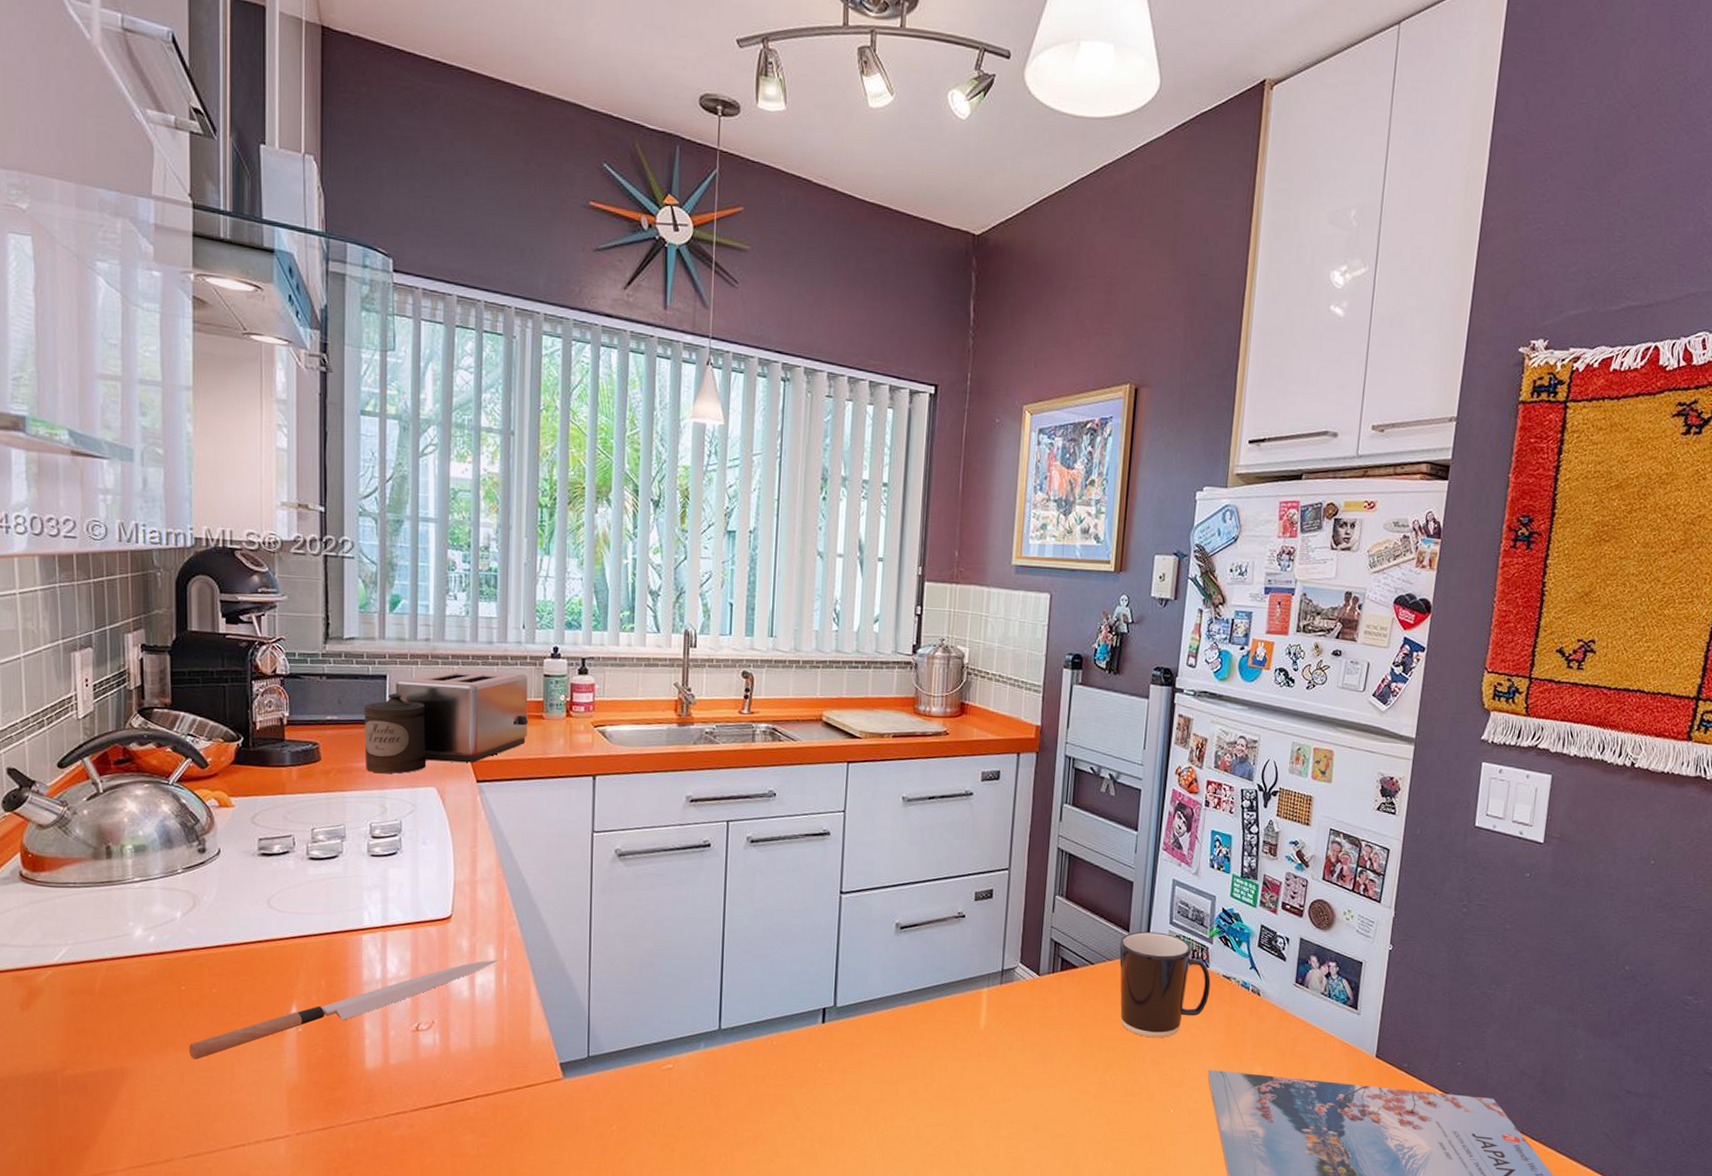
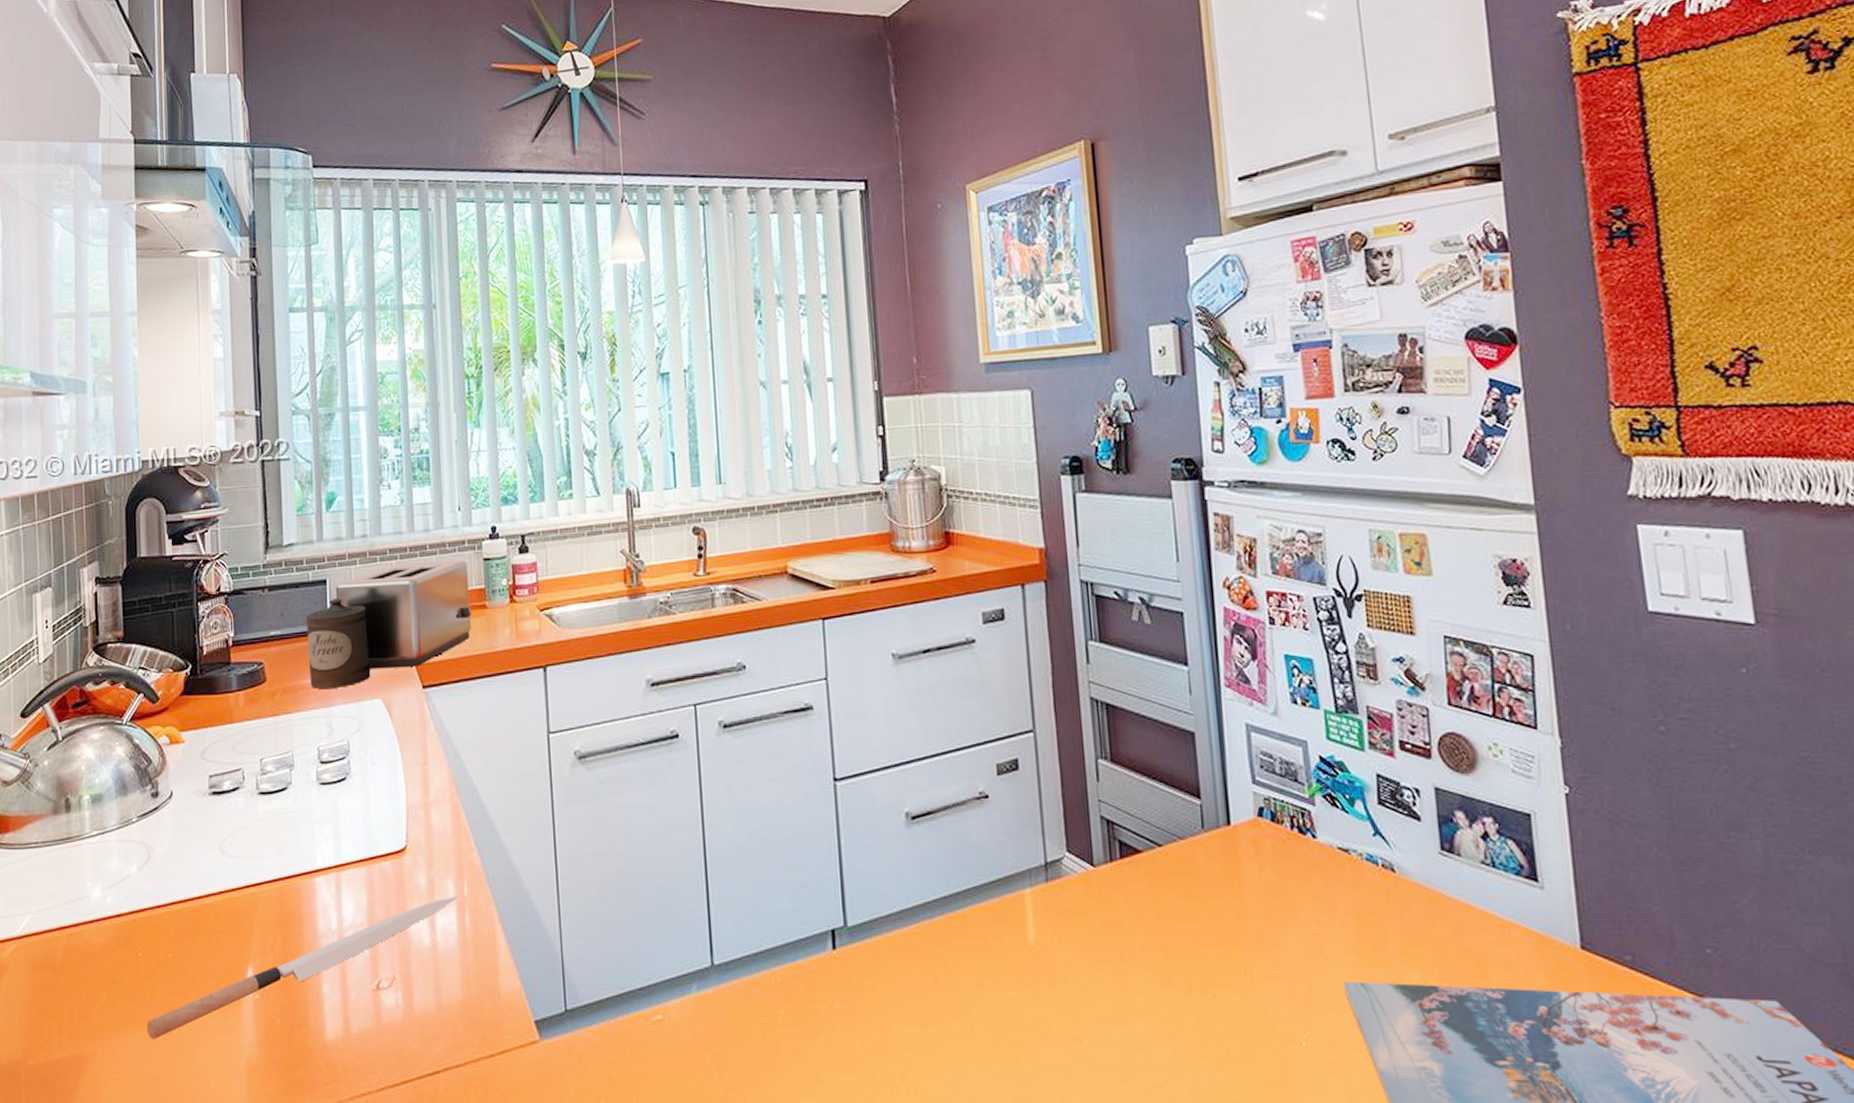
mug: present [1119,931,1211,1038] -> none [1191,796,1325,942]

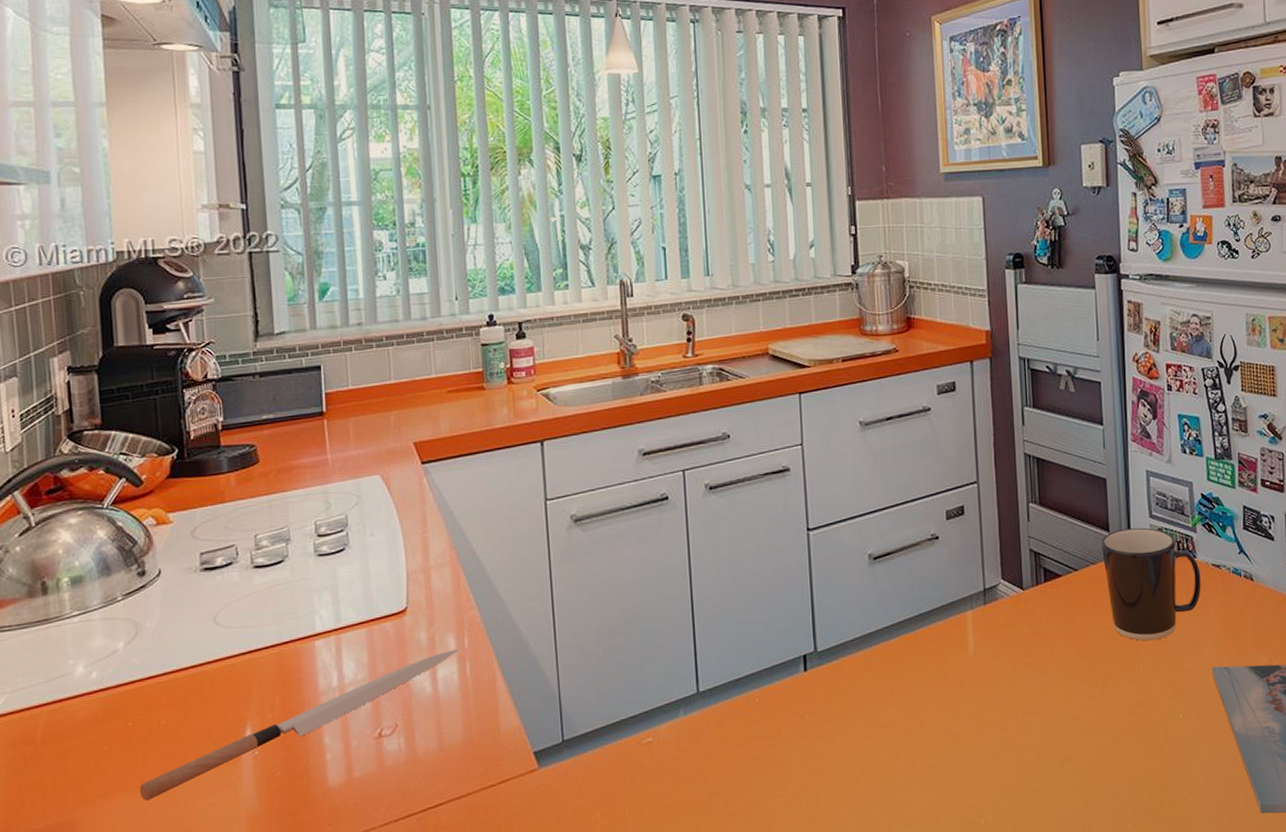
canister: present [305,598,371,690] -> none [299,383,369,468]
toaster: present [335,560,472,669] -> none [330,345,470,448]
mug: none [1191,796,1325,942] -> present [1101,527,1201,641]

